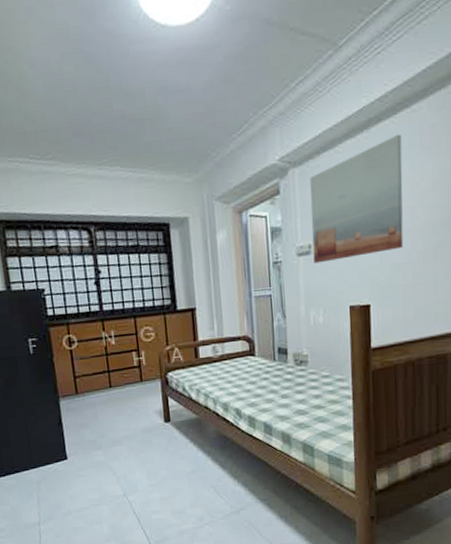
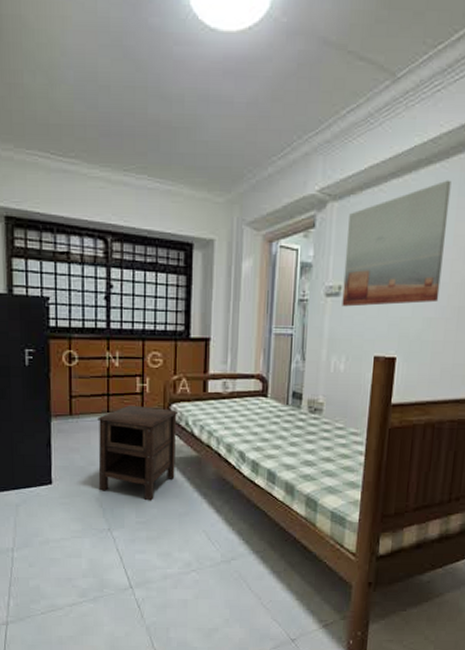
nightstand: none [102,378,179,465] -> present [98,405,179,501]

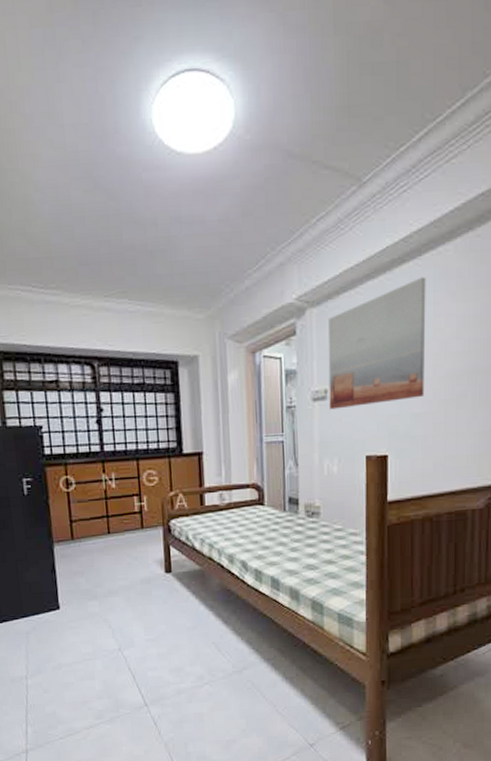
nightstand: present [98,405,179,501] -> none [99,524,180,618]

